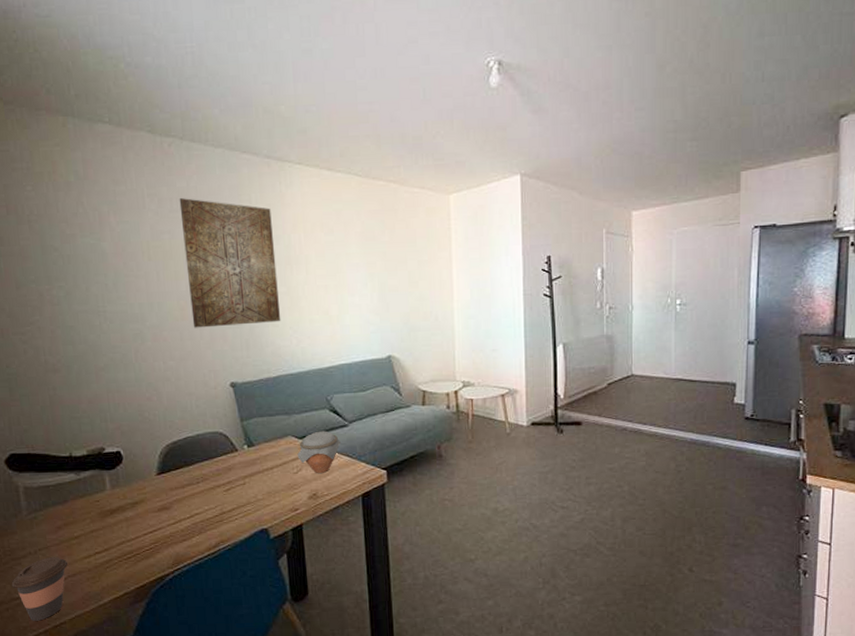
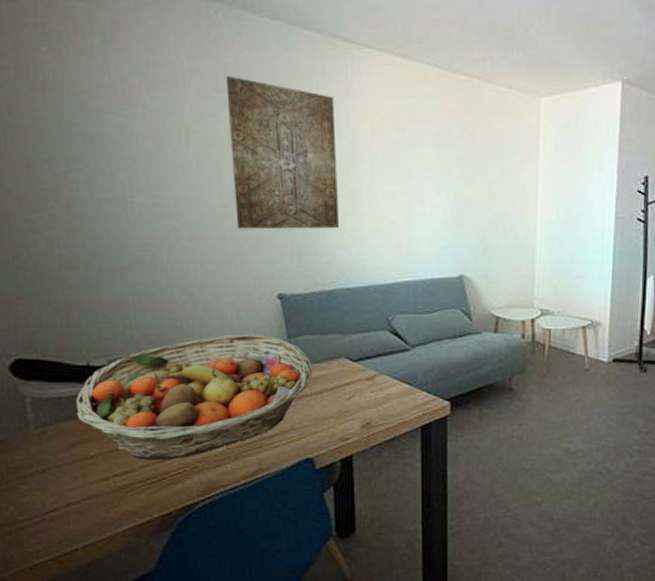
coffee cup: present [11,556,68,621] -> none [14,476,81,547]
fruit basket: none [61,419,264,538] -> present [75,333,313,460]
jar: present [297,431,342,474] -> none [351,354,402,402]

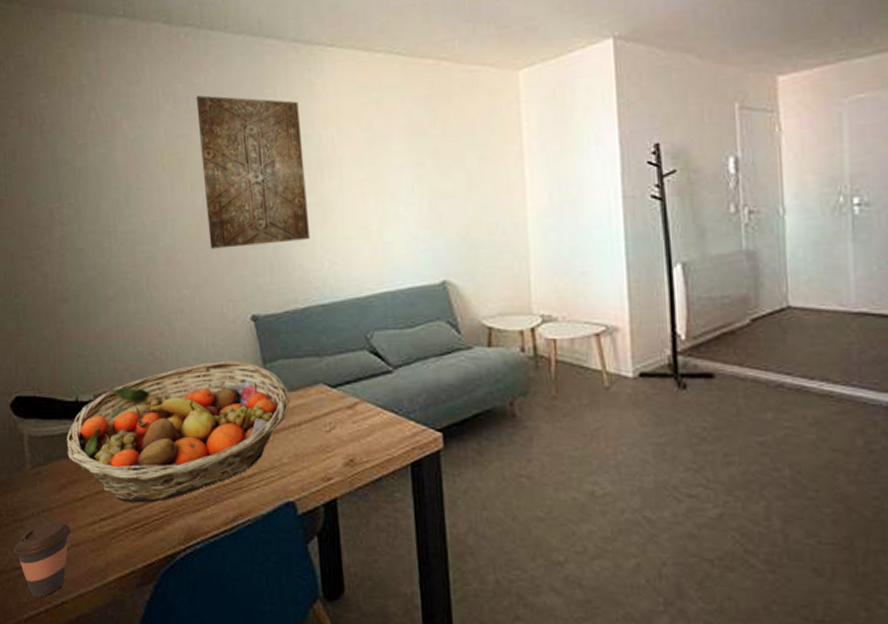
coffee cup: none [14,476,81,547] -> present [13,520,71,597]

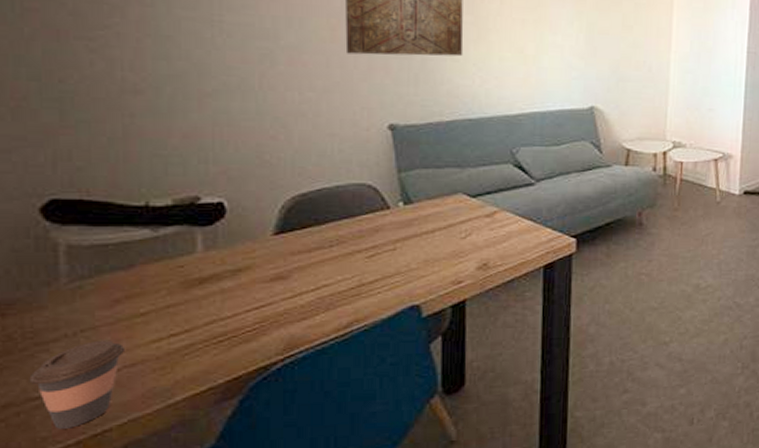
fruit basket: present [66,360,290,503] -> none [126,167,425,316]

